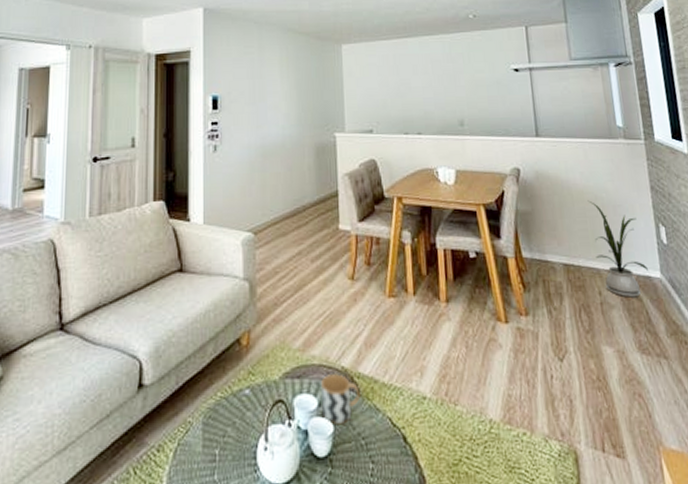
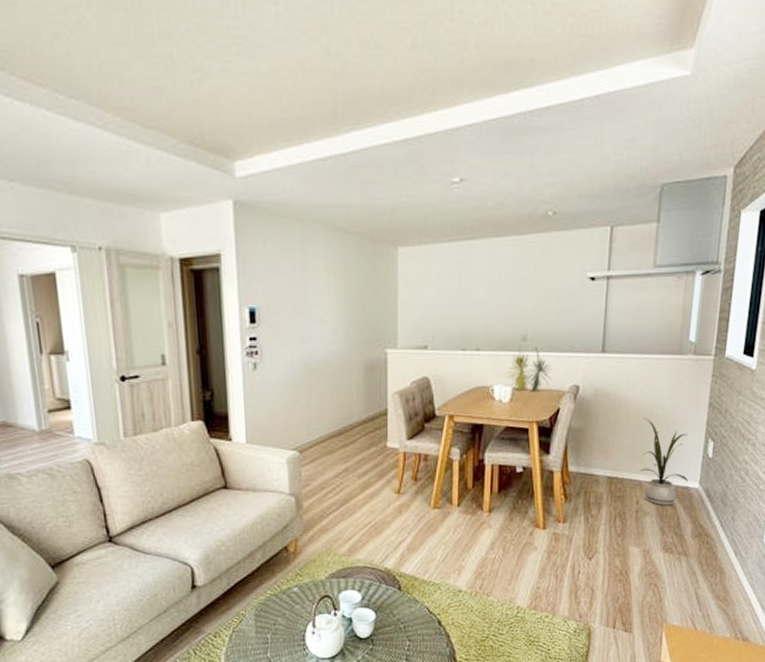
cup: present [321,374,360,425] -> none [365,574,401,614]
plant: none [448,129,492,174] -> present [506,344,552,392]

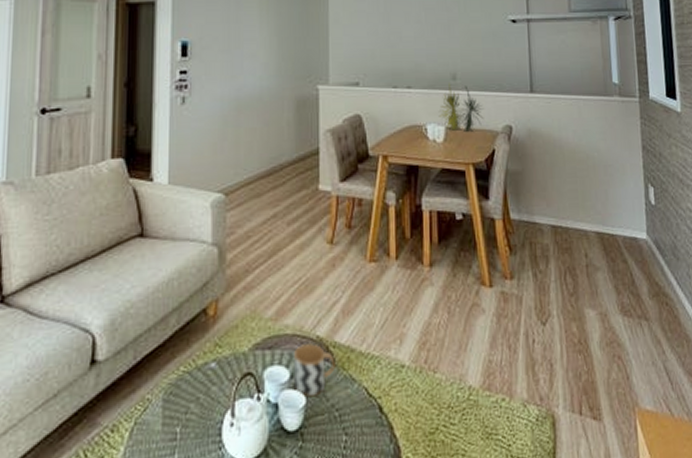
cup: none [365,574,401,614] -> present [294,343,335,398]
house plant: present [640,417,688,506] -> none [579,160,635,260]

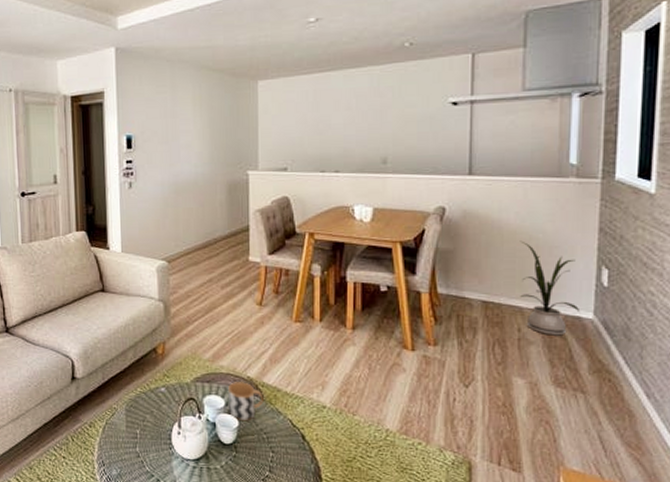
plant: present [438,83,484,132] -> none [366,167,415,213]
house plant: none [579,160,635,260] -> present [520,240,579,336]

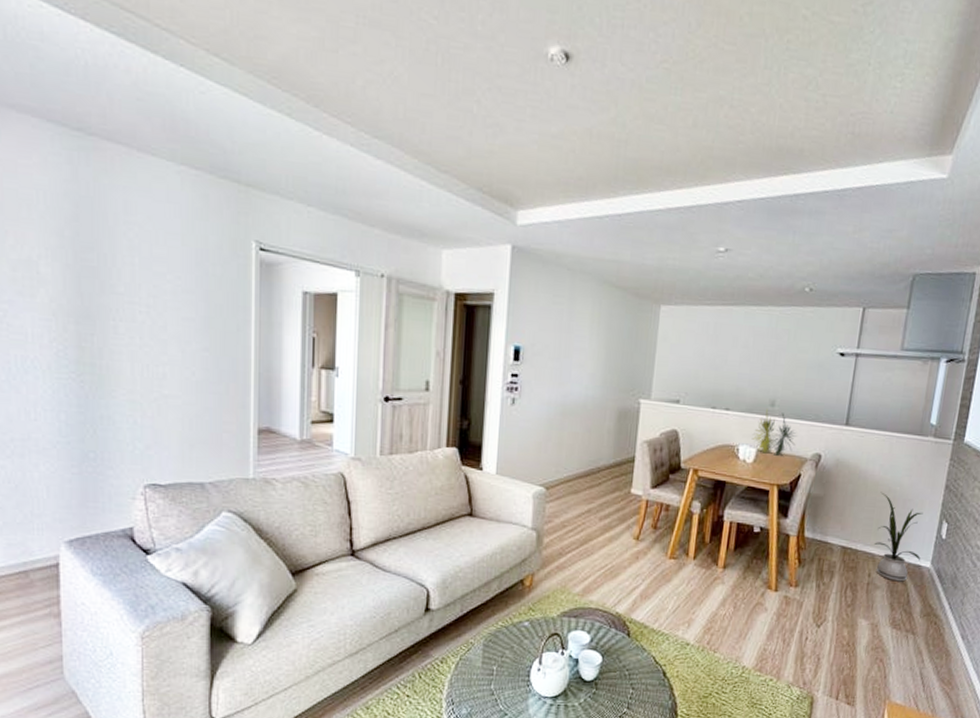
cup: present [228,382,264,421] -> none [593,617,630,658]
plant: none [366,167,415,213] -> present [752,409,797,456]

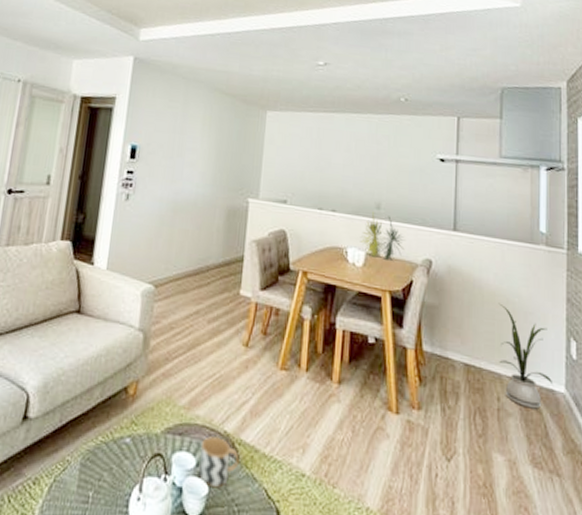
cup: none [593,617,630,658] -> present [199,436,239,488]

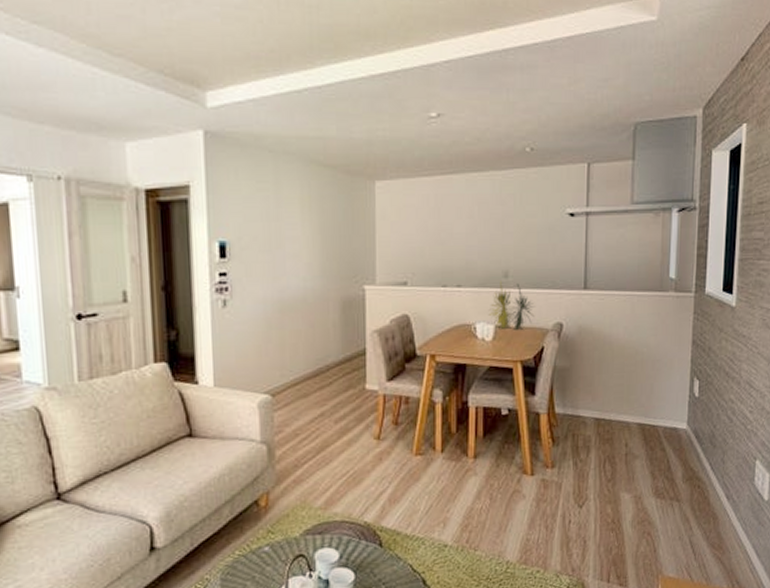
cup: present [199,436,239,488] -> none [343,528,382,574]
house plant: present [498,303,552,409] -> none [627,355,676,448]

